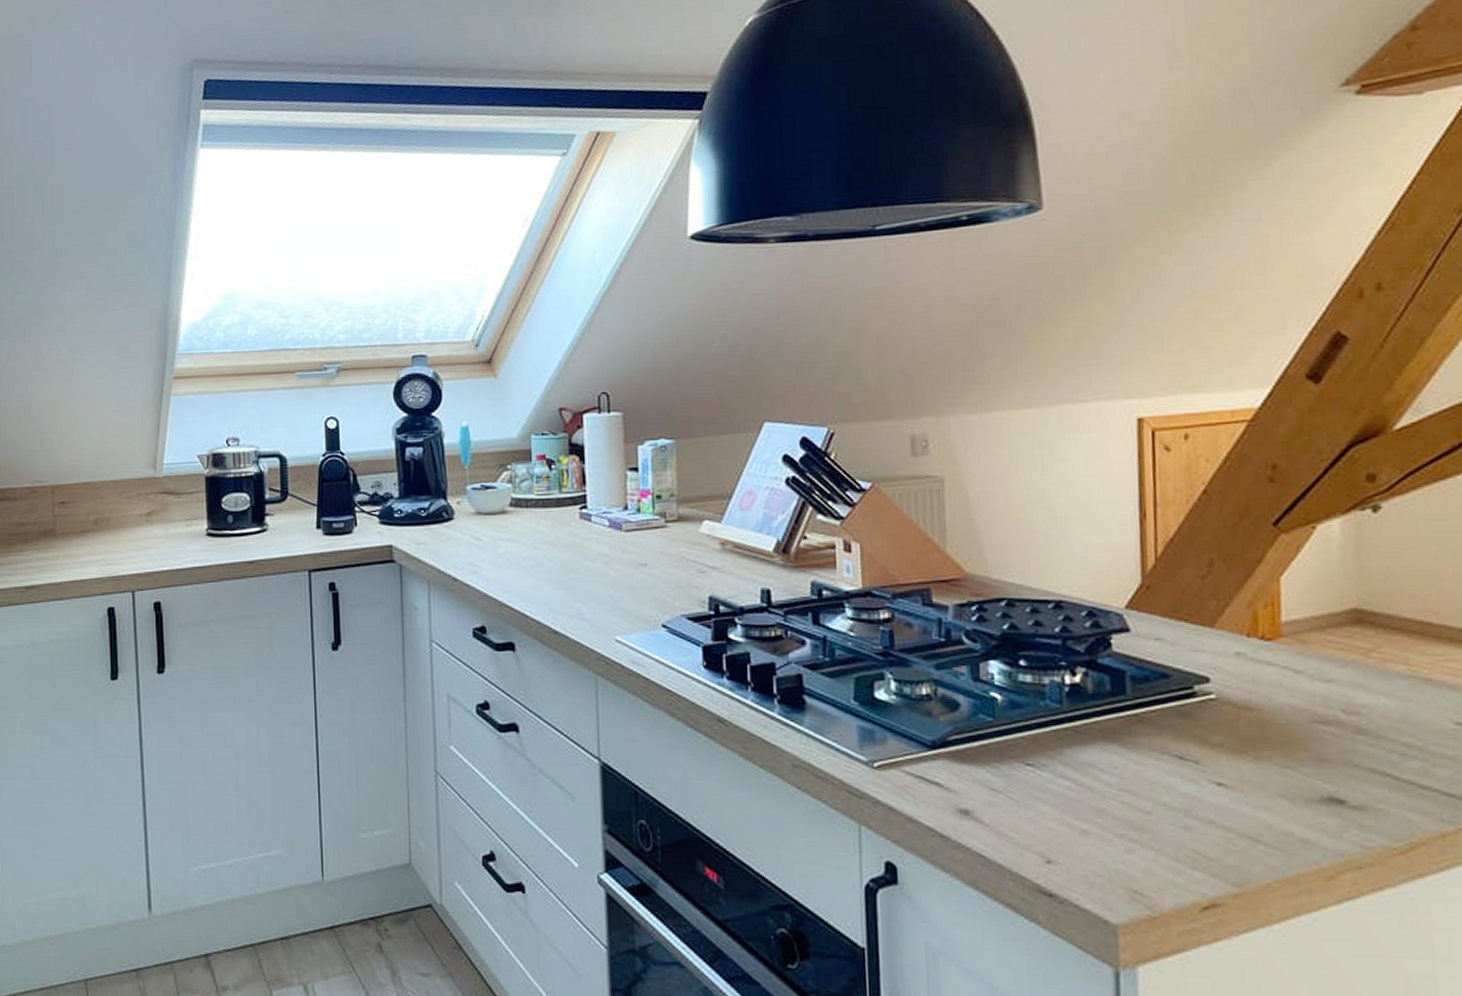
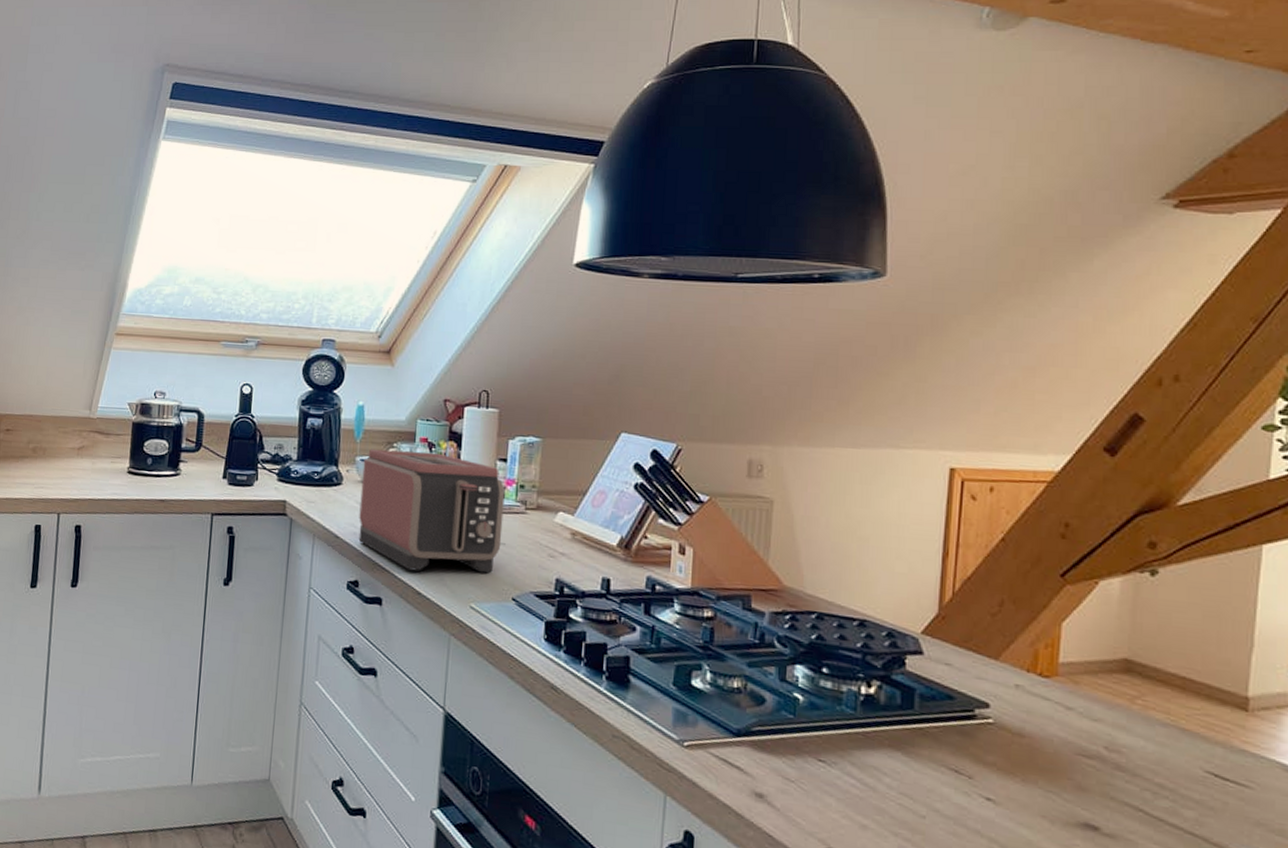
toaster: none [475,470,643,607] -> present [358,448,505,574]

